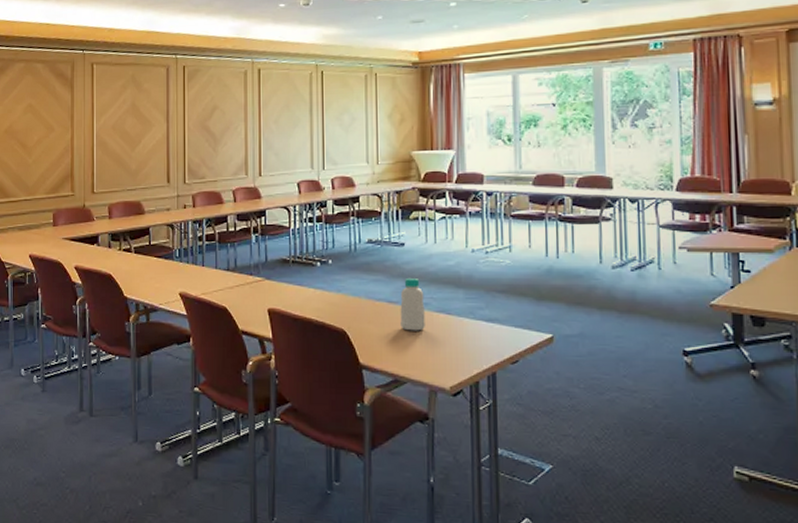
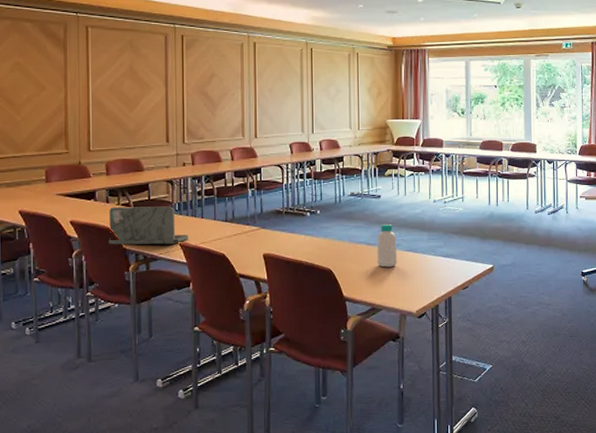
laptop: none [110,252,189,295] -> present [108,206,188,245]

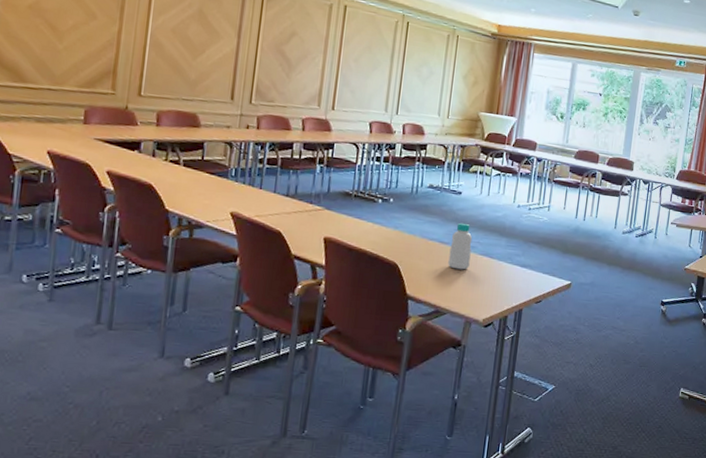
laptop: present [108,206,188,245] -> none [149,162,242,214]

